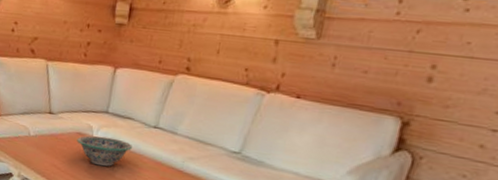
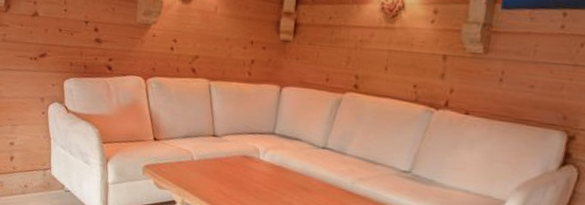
decorative bowl: present [77,135,132,167] -> none [243,158,300,191]

